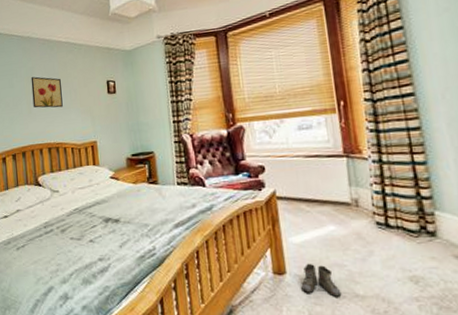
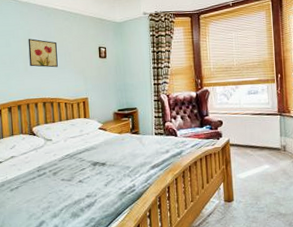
boots: present [301,263,342,297] -> none [243,192,271,216]

